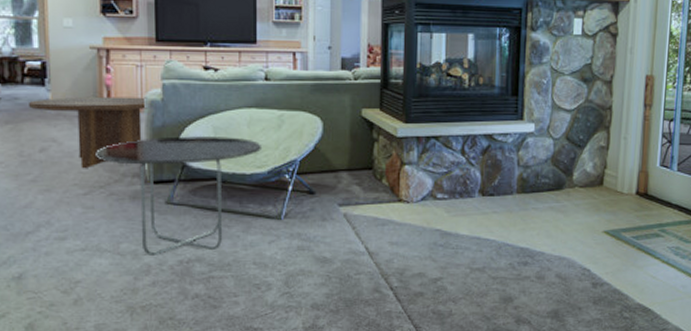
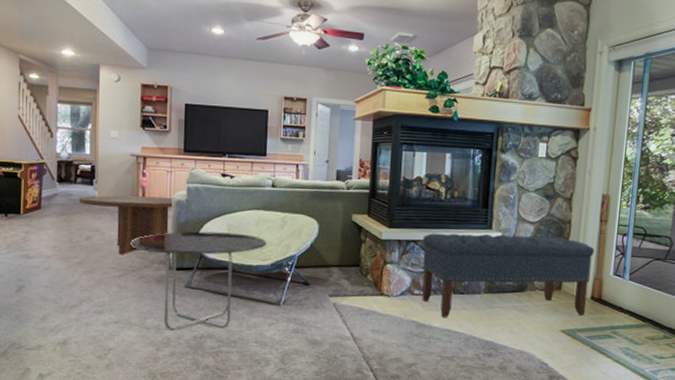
bench: none [444,125,639,224] -> present [422,233,595,318]

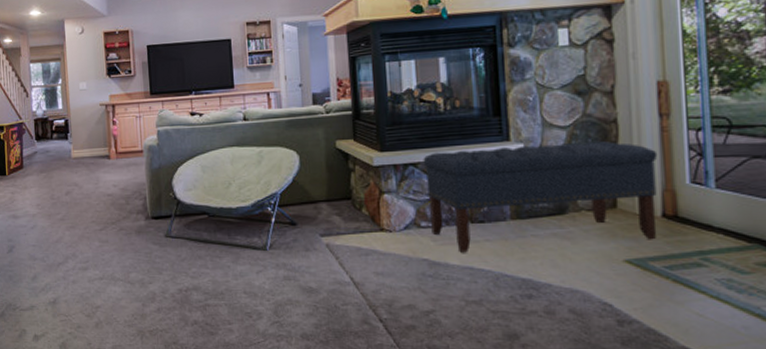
coffee table: present [78,195,175,255] -> none [56,143,146,208]
side table: present [130,231,266,331] -> none [108,174,244,284]

